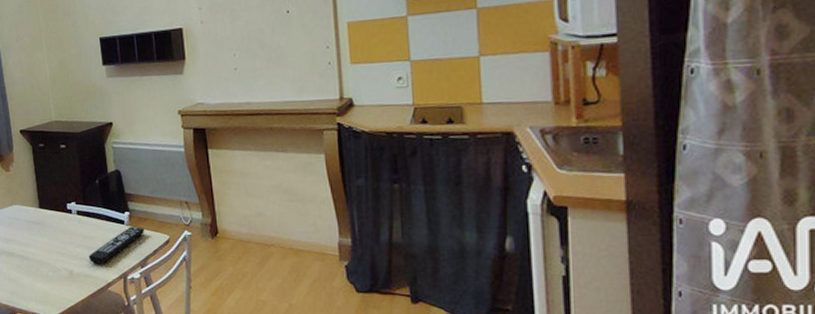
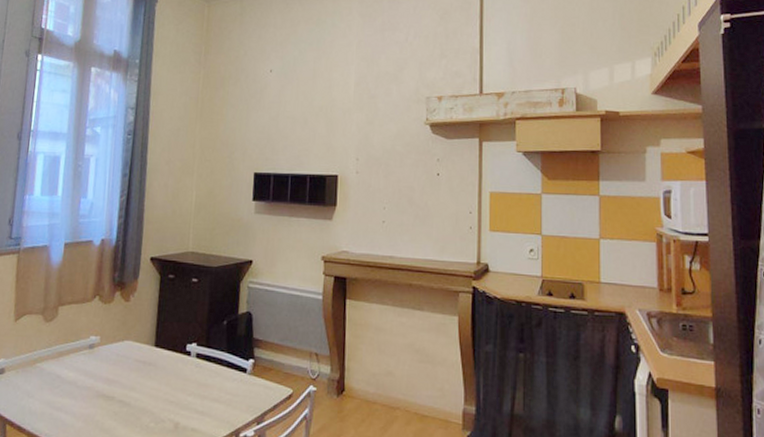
remote control: present [88,227,145,264] -> none [199,376,268,417]

